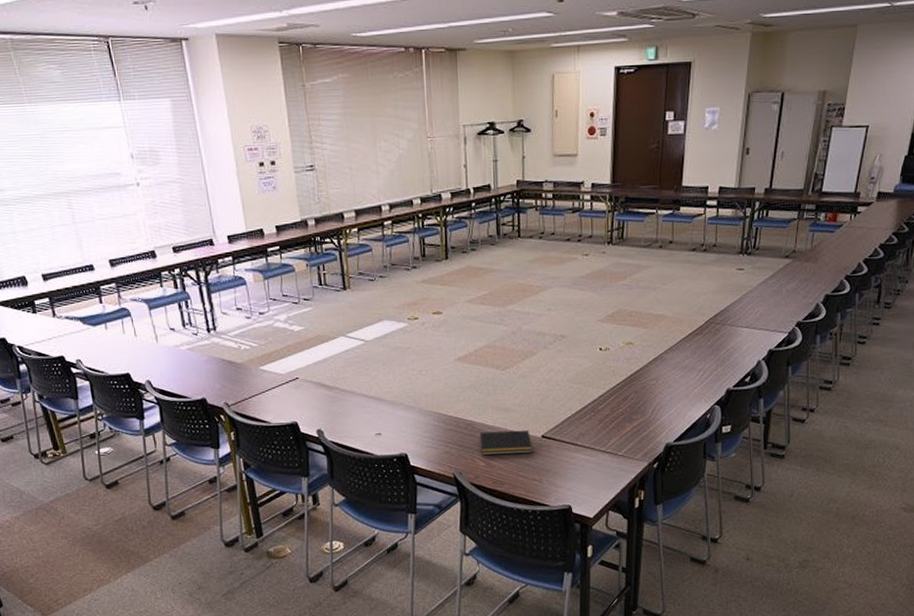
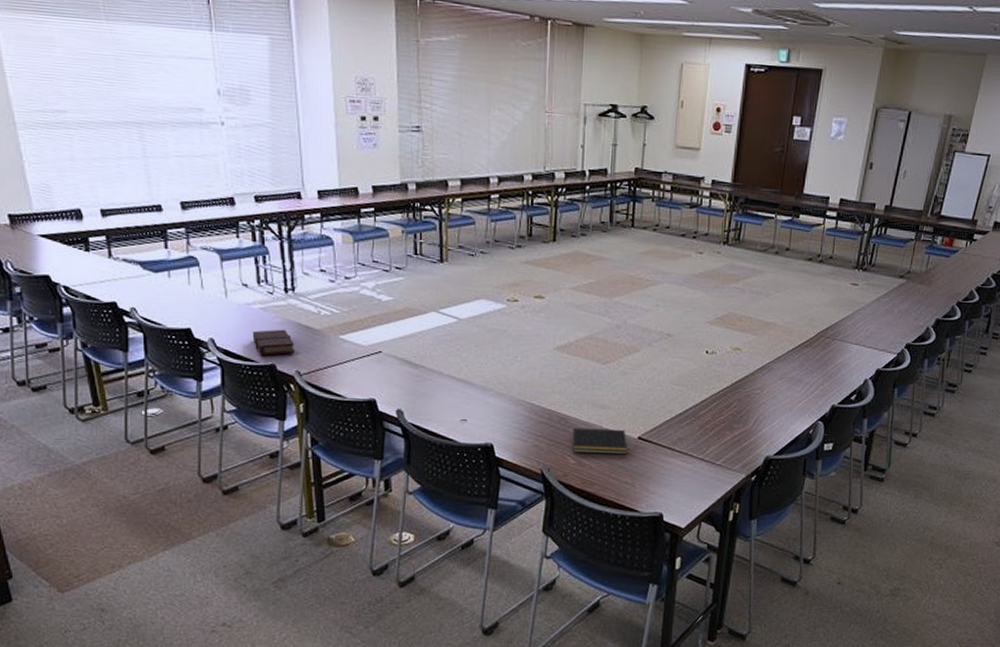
book: none [182,366,222,392] -> present [252,329,295,356]

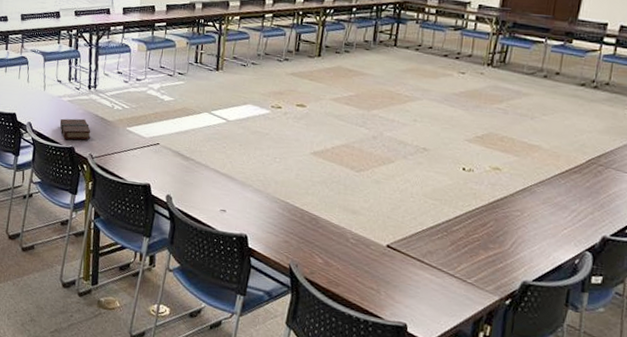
notepad: present [572,427,628,455] -> none [321,229,376,261]

